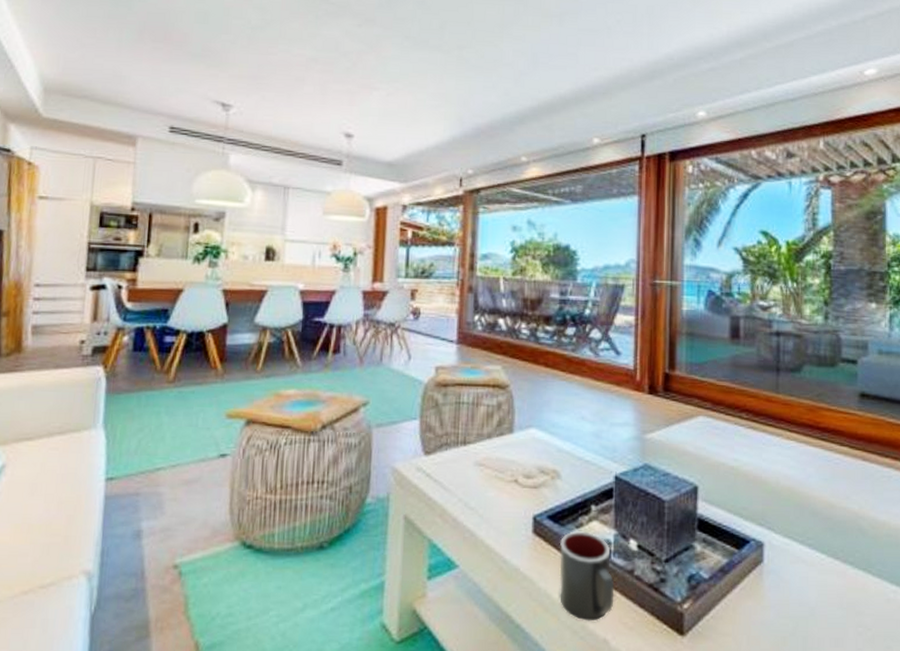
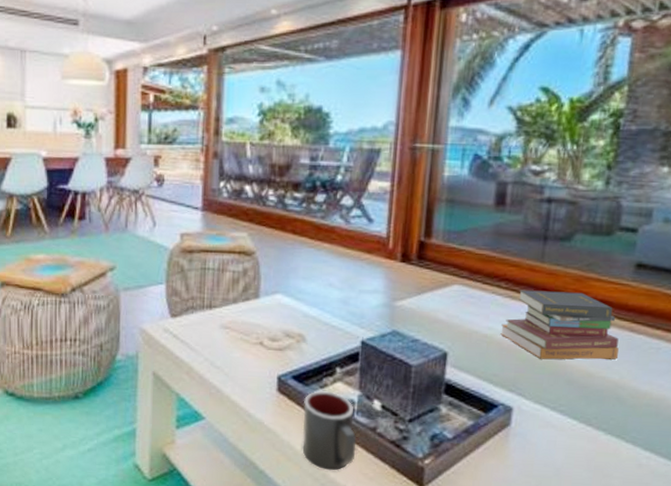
books: none [746,420,854,491] -> present [500,290,619,360]

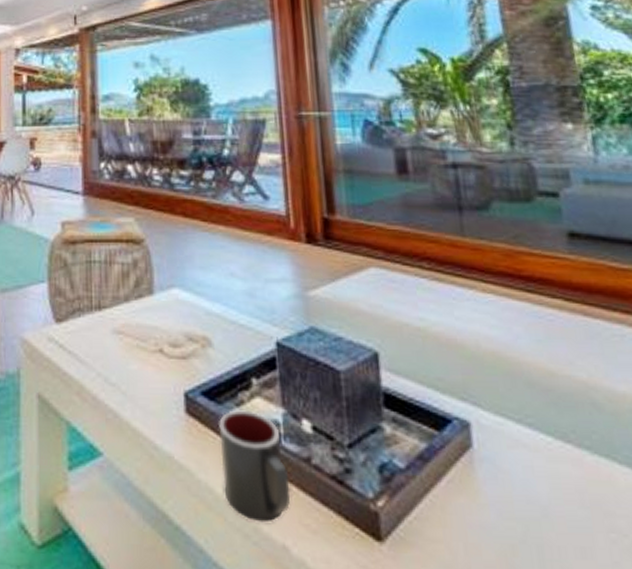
books: present [500,290,619,360] -> none [434,270,578,356]

